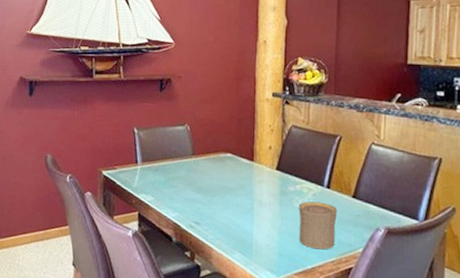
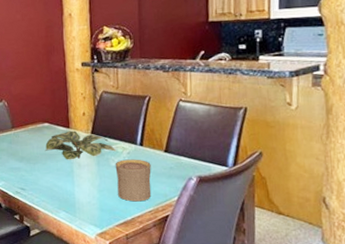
plant: none [225,164,302,197] -> present [44,130,117,160]

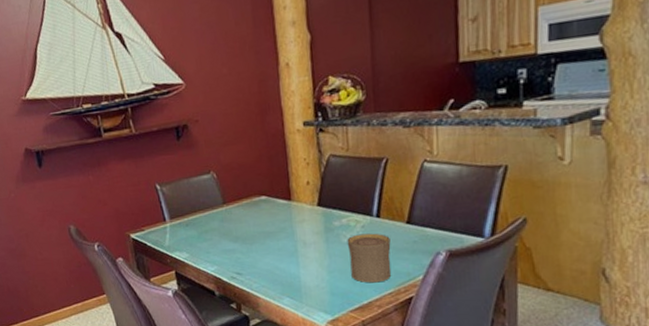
plant: present [44,130,117,160] -> none [263,203,348,238]

